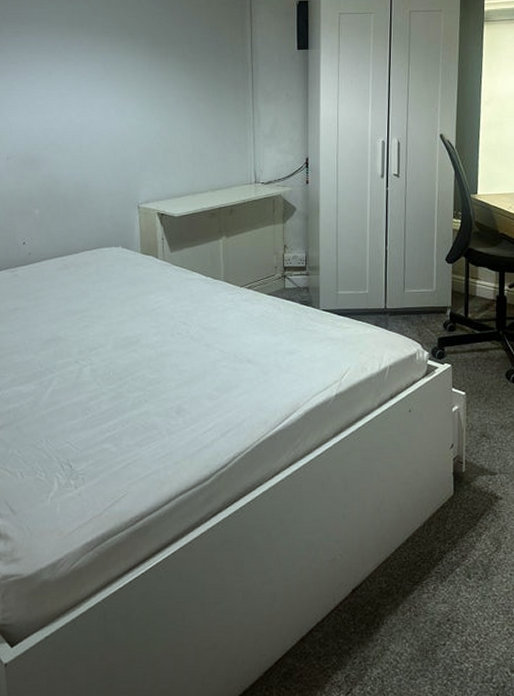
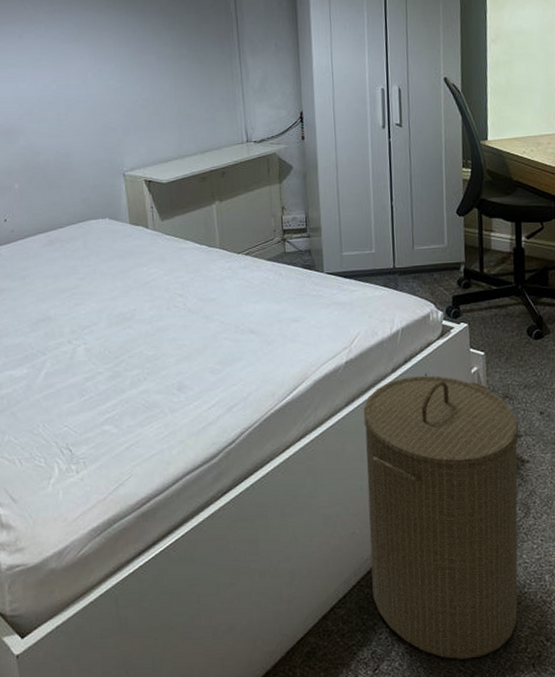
laundry hamper: none [349,411,494,686] -> present [363,375,519,659]

